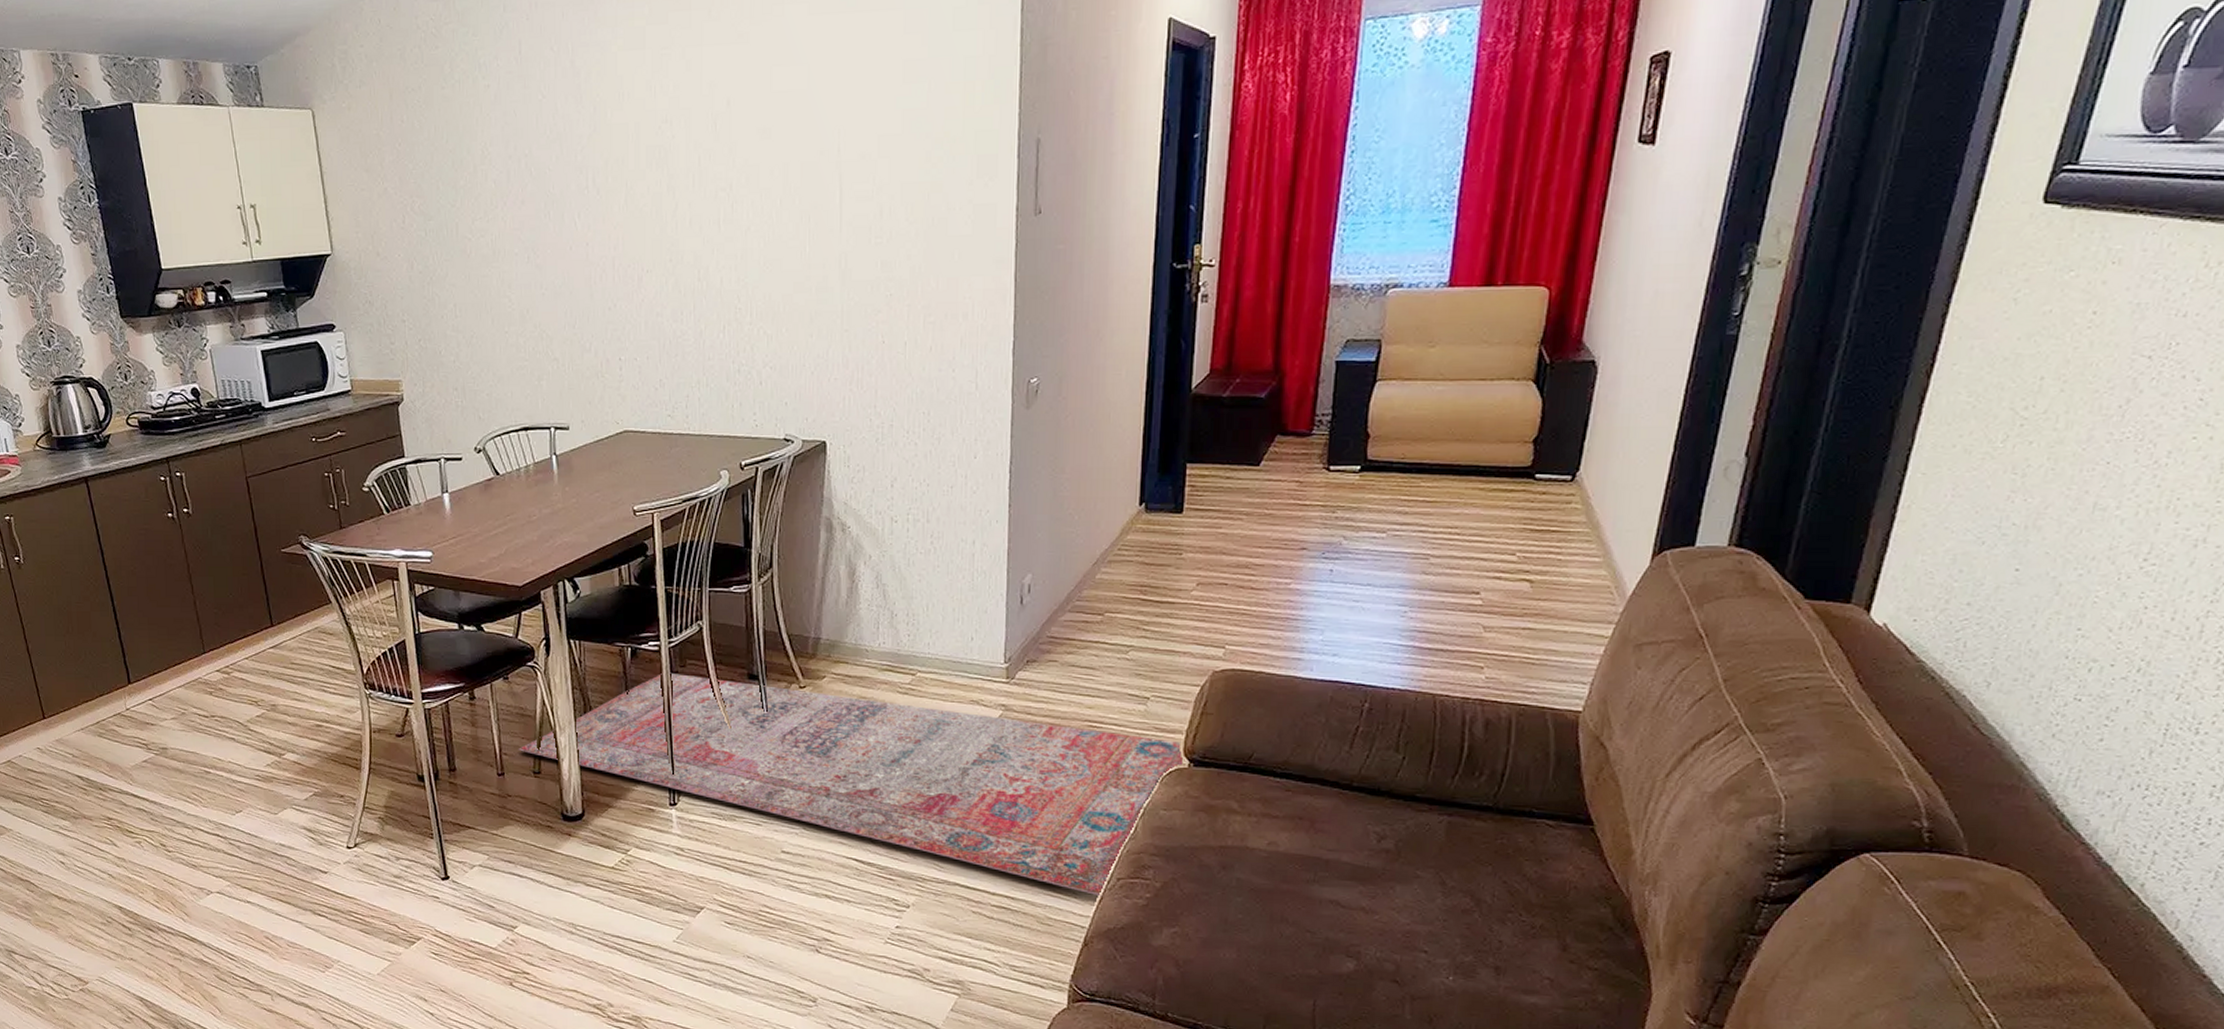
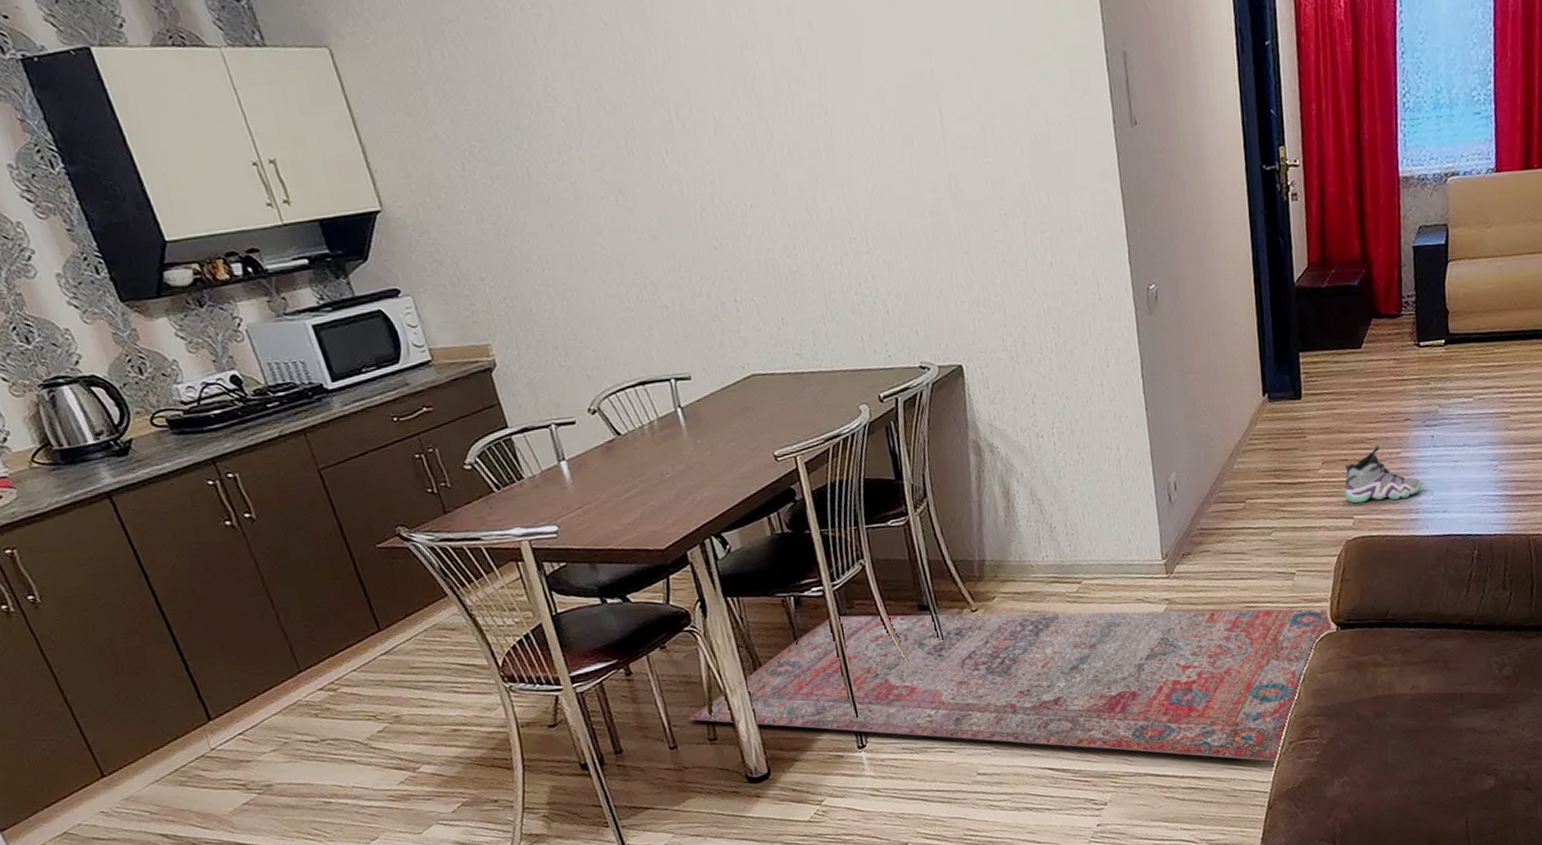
sneaker: none [1218,572,1311,635] -> present [1344,445,1422,504]

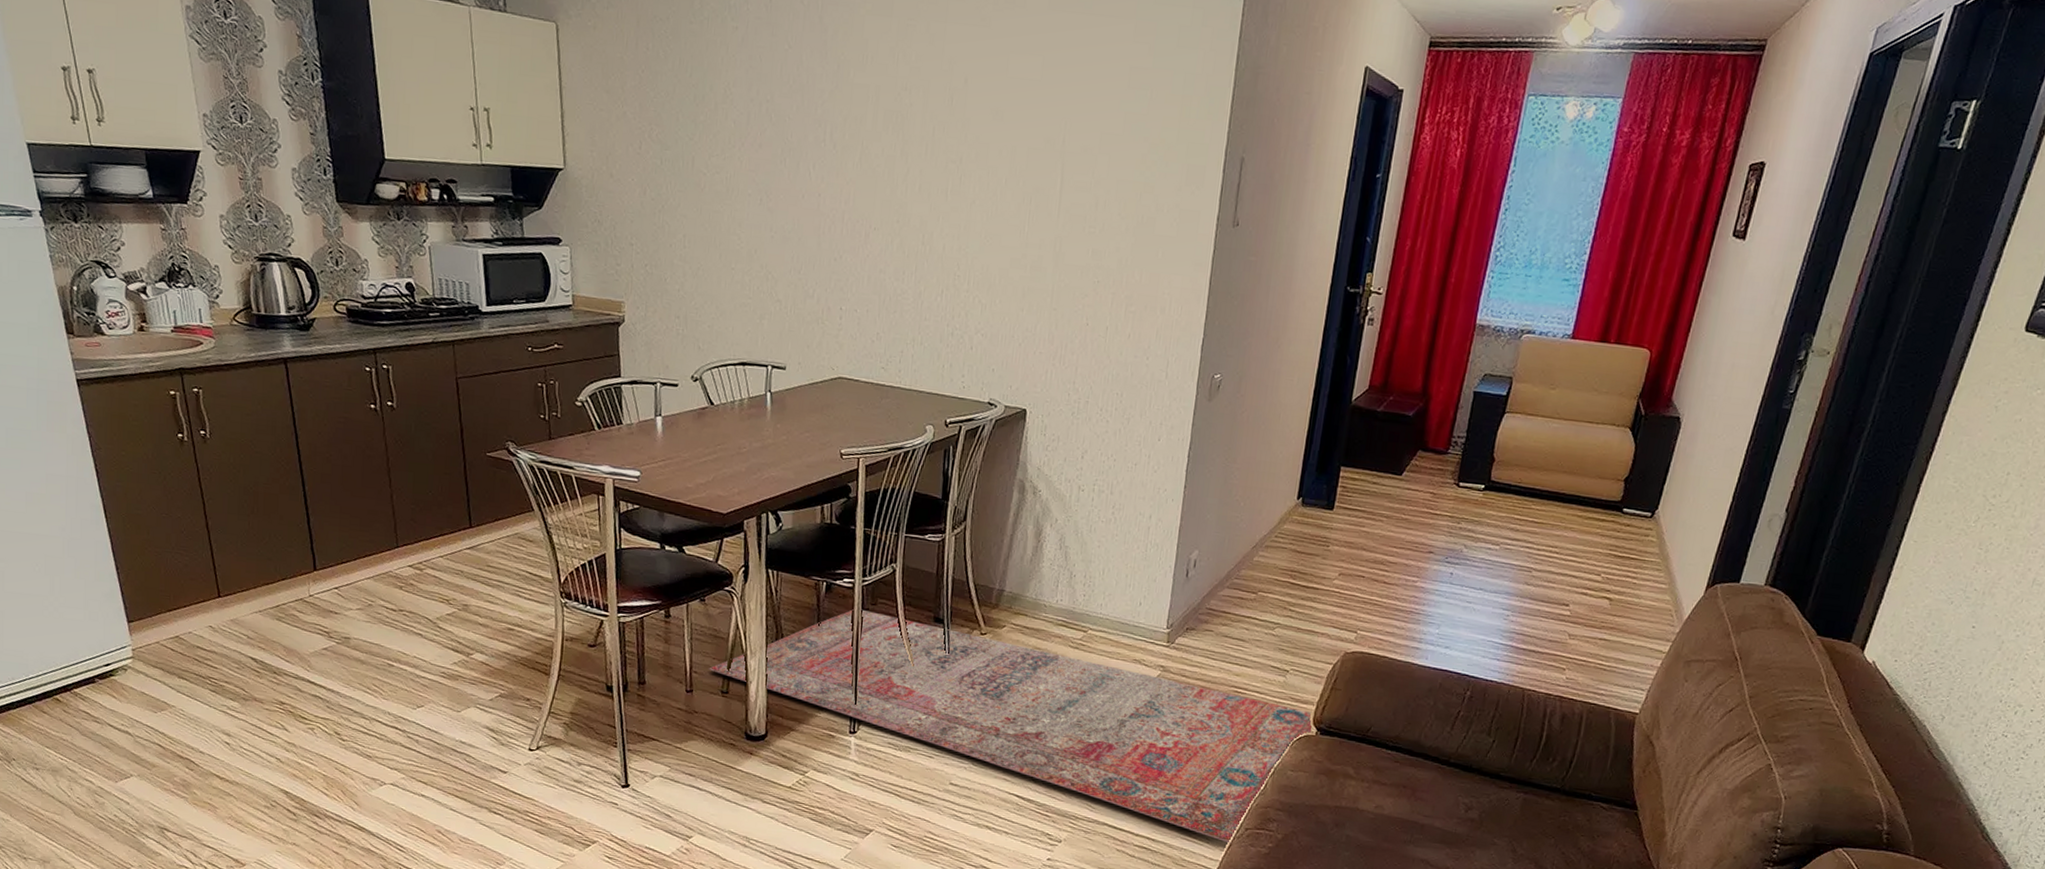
sneaker: present [1344,445,1422,504] -> none [1353,569,1431,626]

